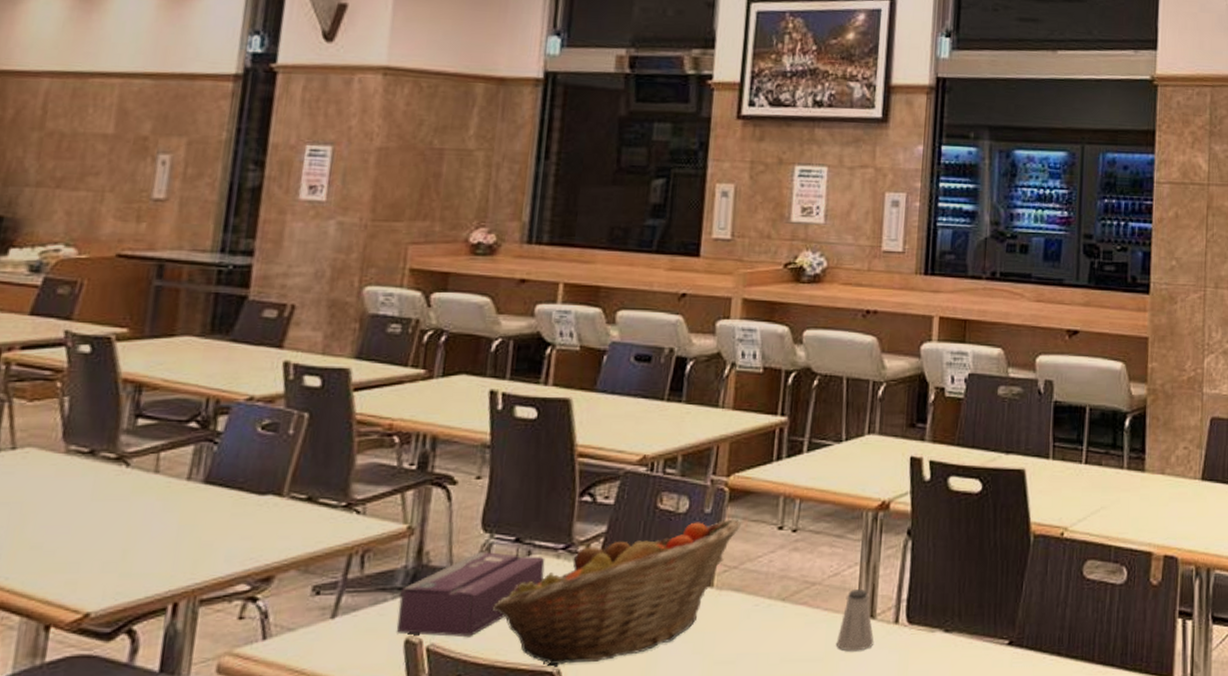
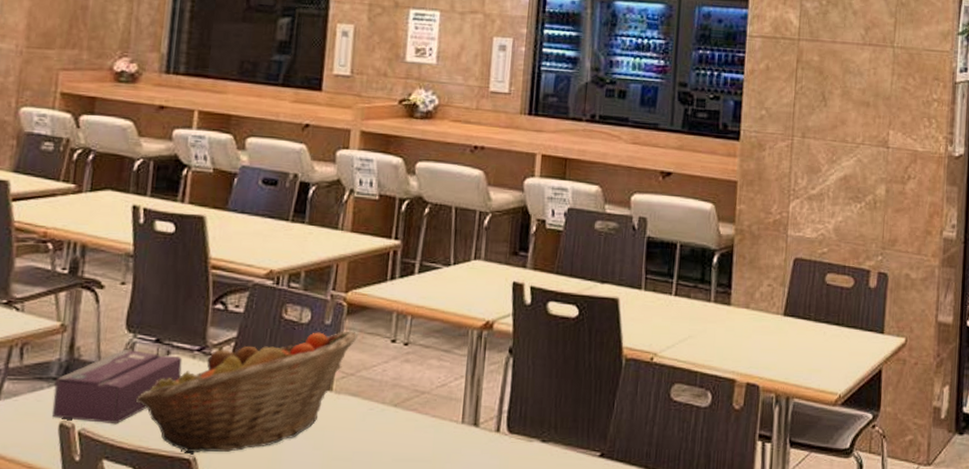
saltshaker: present [835,589,874,651] -> none [442,400,478,455]

